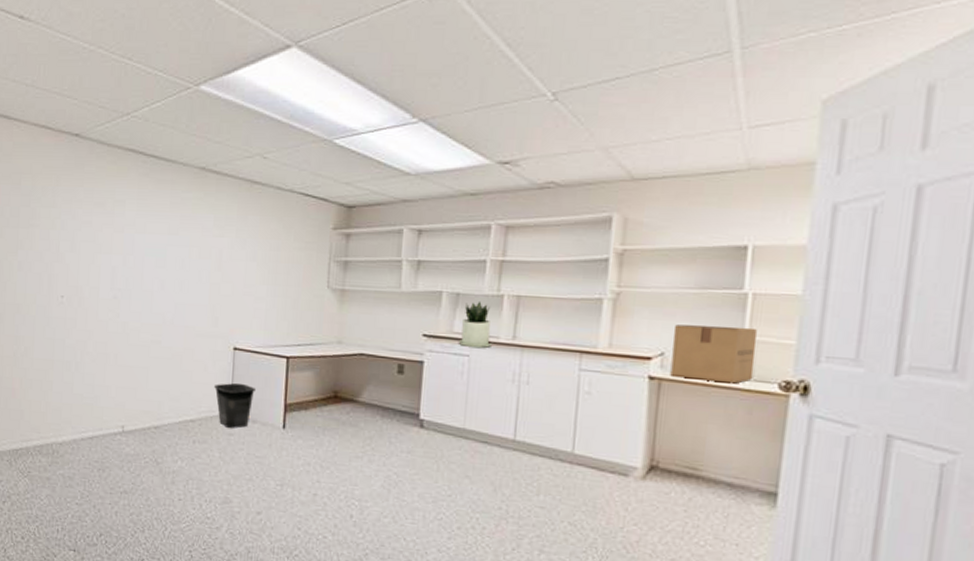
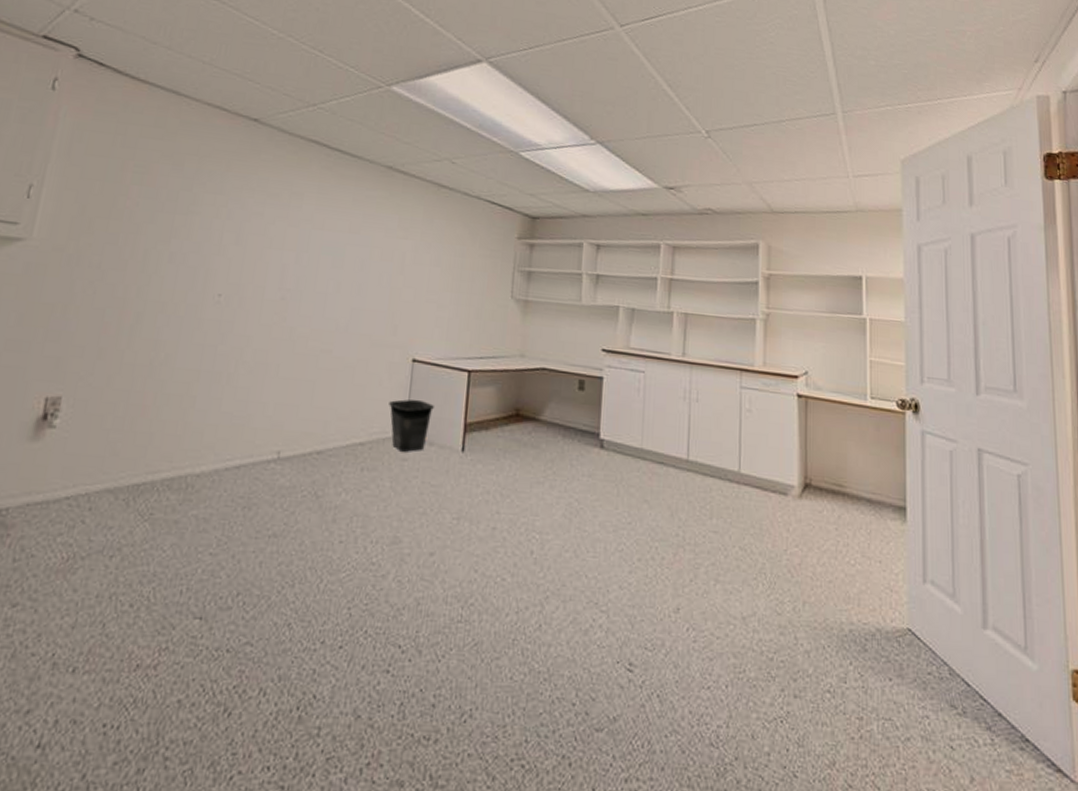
planter: present [458,301,493,349] -> none [634,317,666,365]
box: present [670,324,757,384] -> none [814,345,877,402]

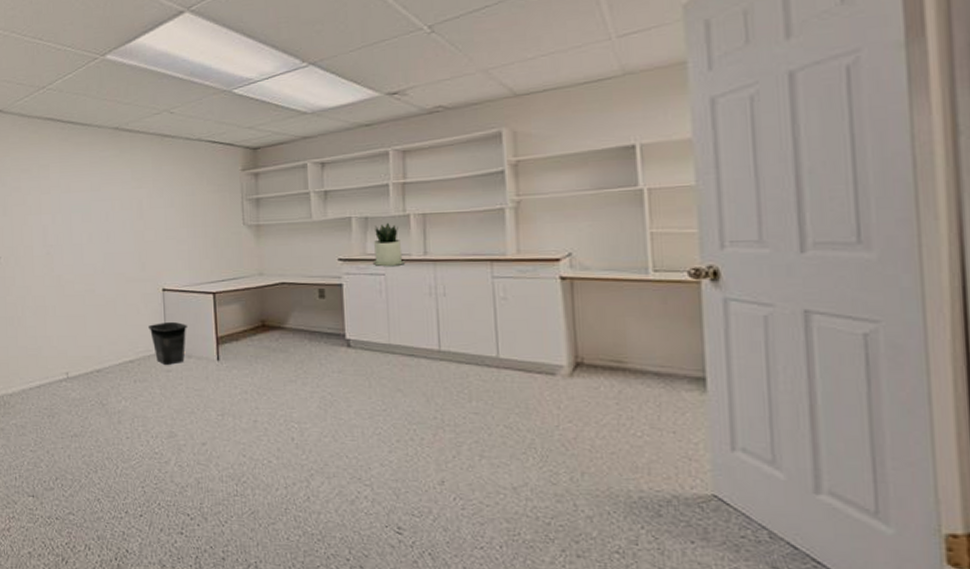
planter: none [634,317,666,365] -> present [372,222,406,267]

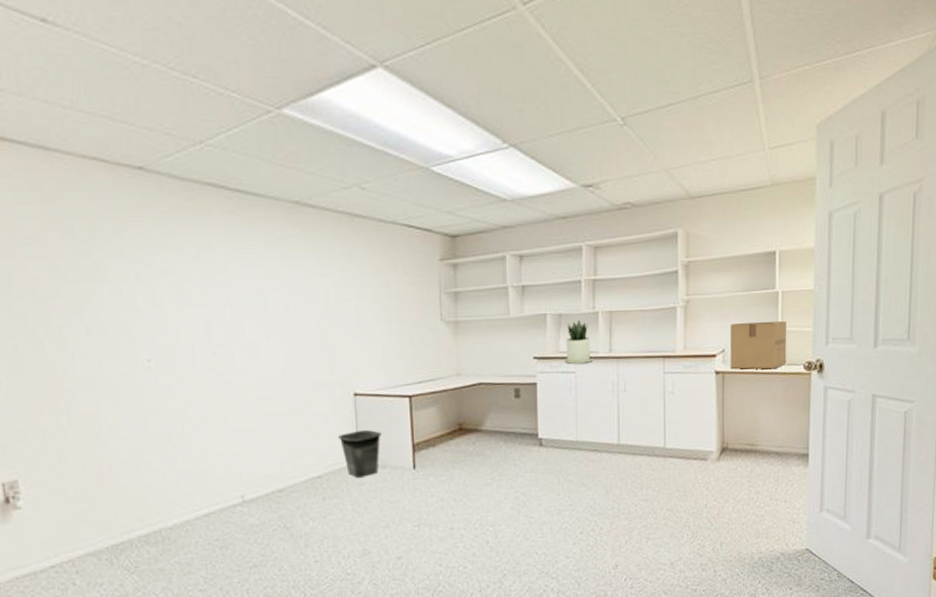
box: none [578,221,662,277] -> present [730,320,787,371]

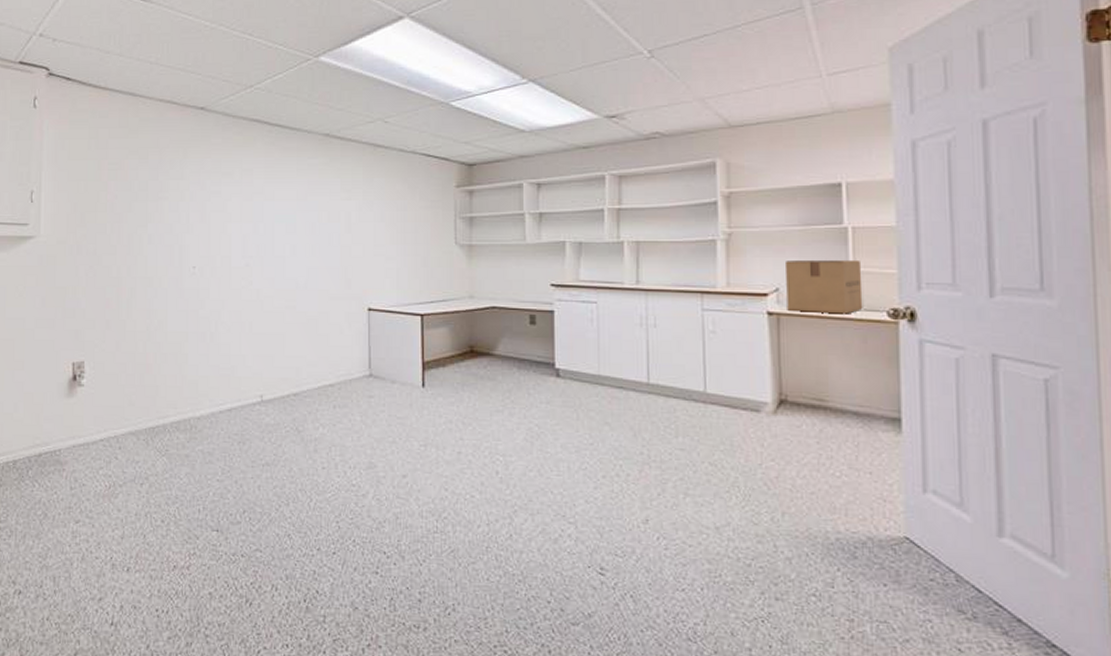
waste bin: present [338,429,381,478] -> none [351,343,392,390]
planter: present [564,319,594,365] -> none [585,248,618,295]

